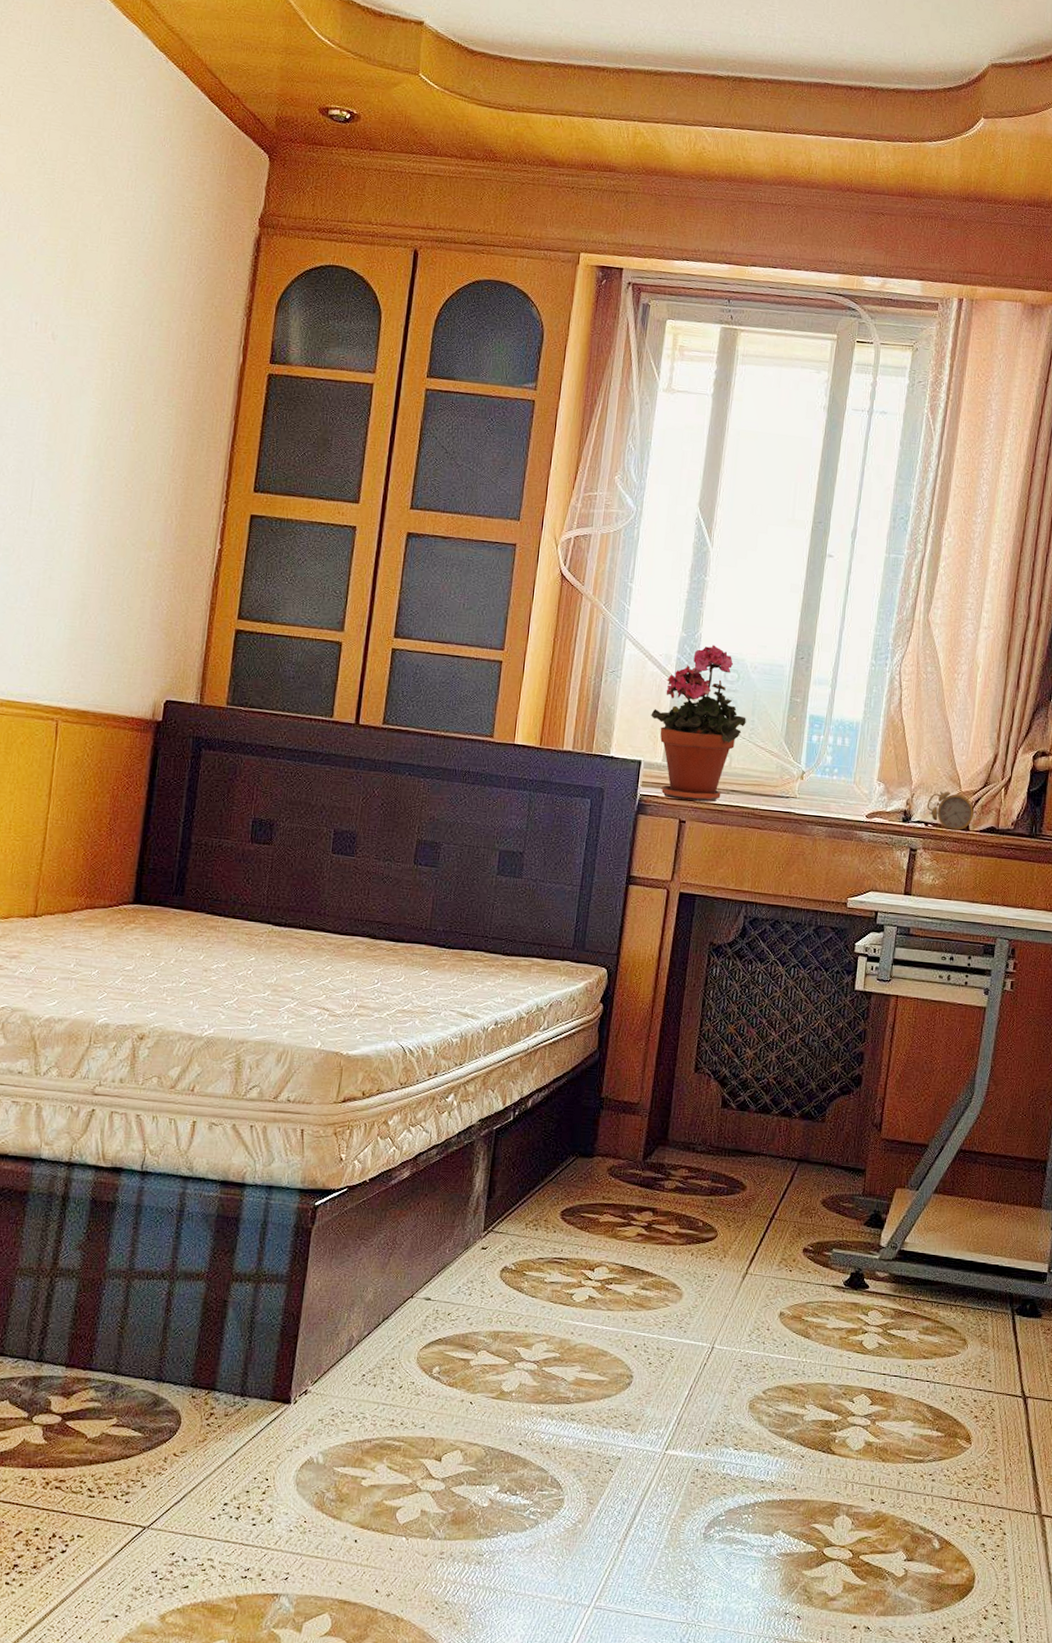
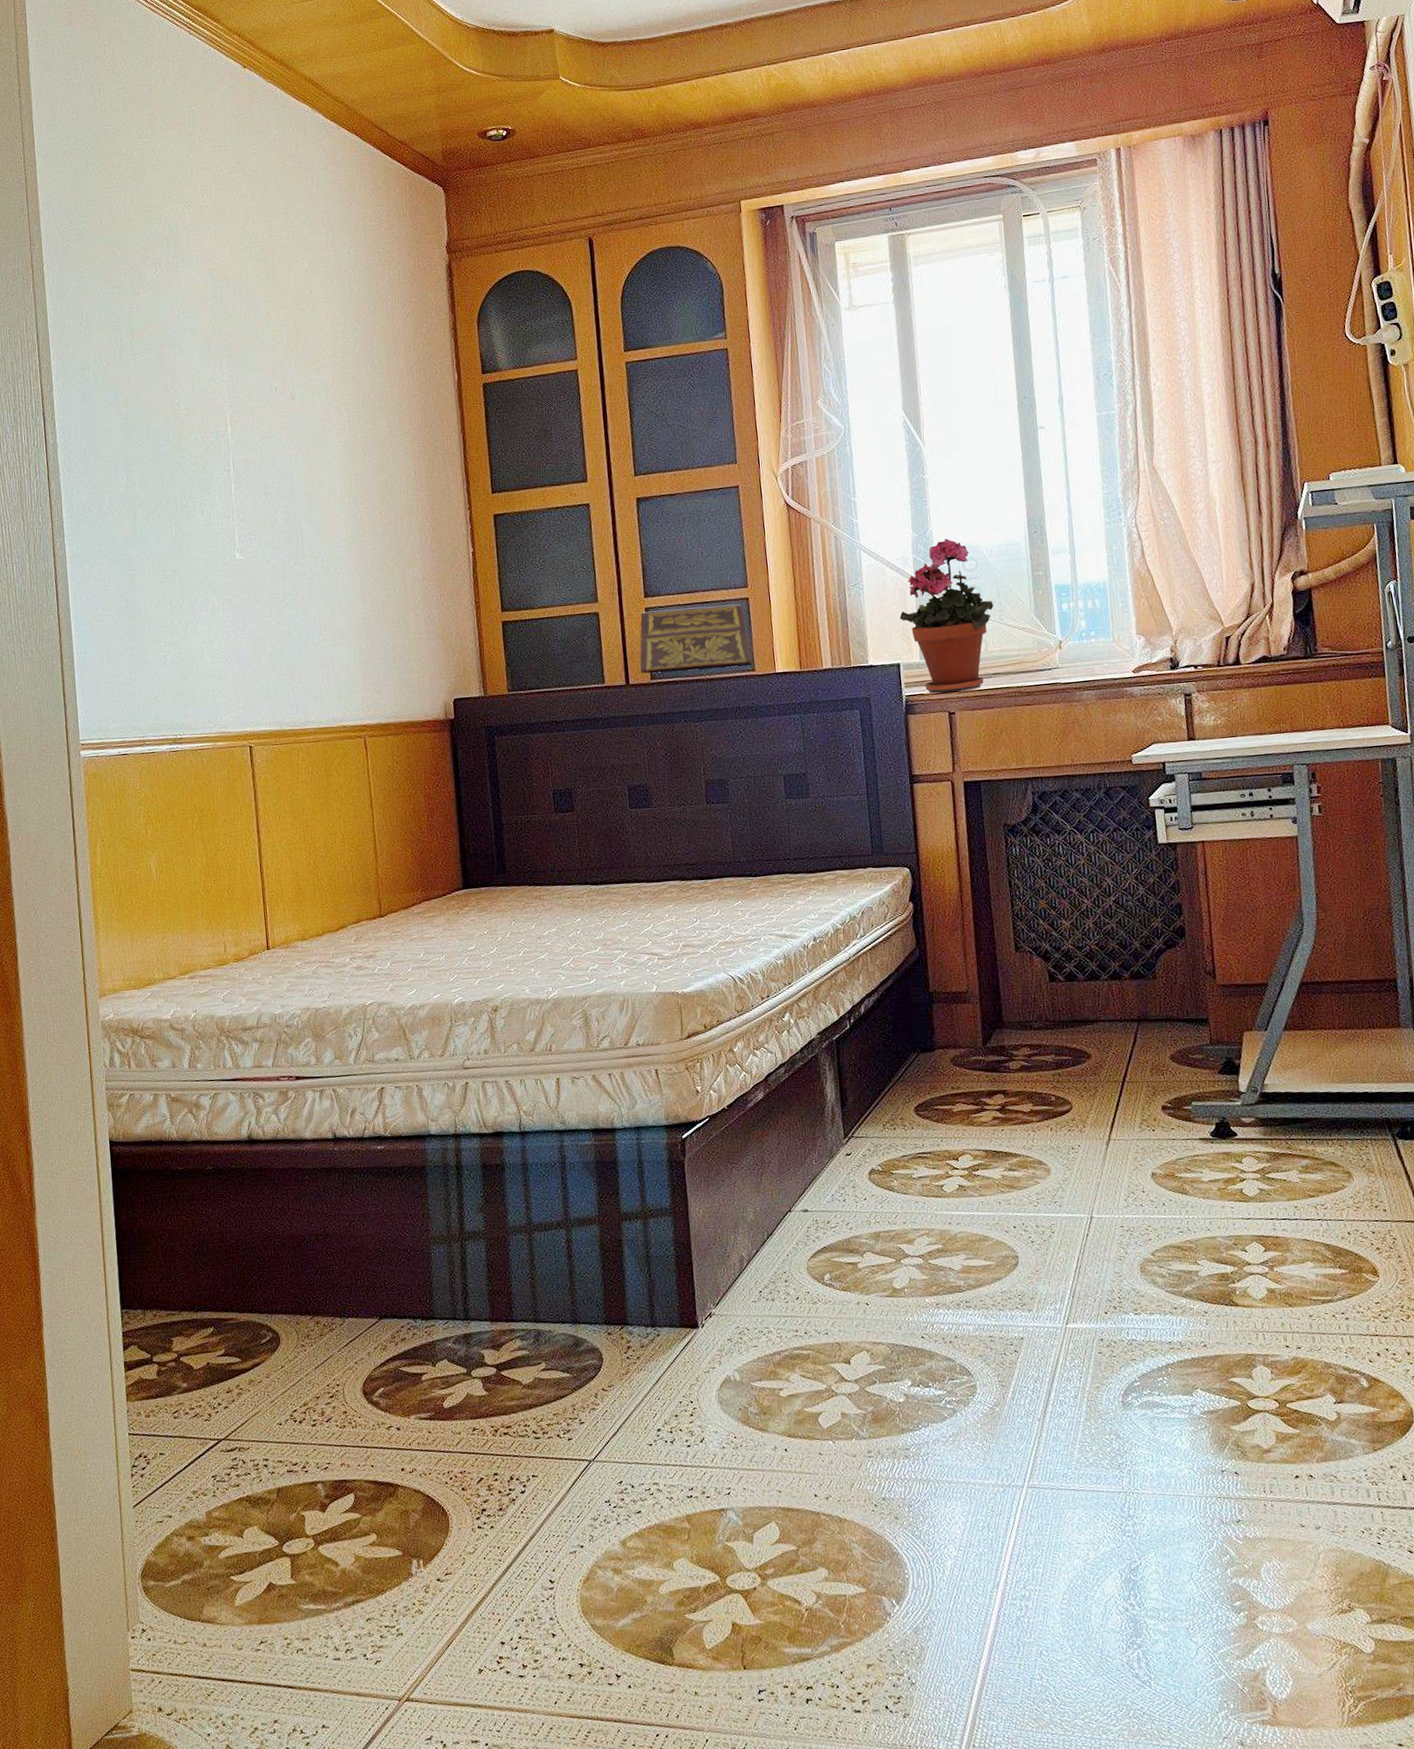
decorative box: none [373,652,494,731] -> present [640,604,752,674]
alarm clock: present [927,791,978,832] -> none [1192,630,1246,668]

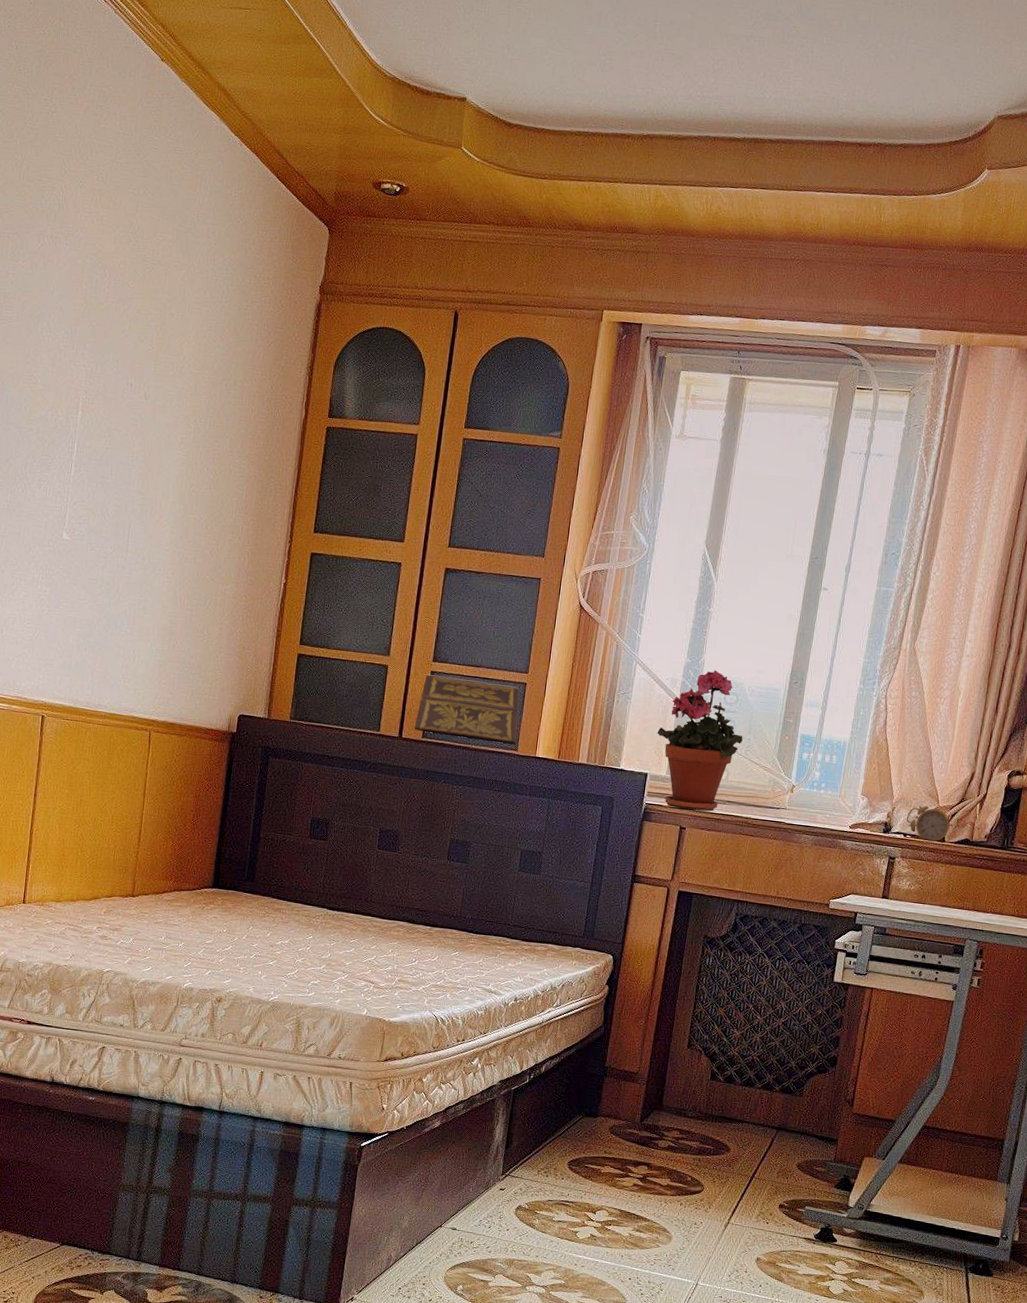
alarm clock: none [1192,630,1246,668] -> present [906,805,954,843]

